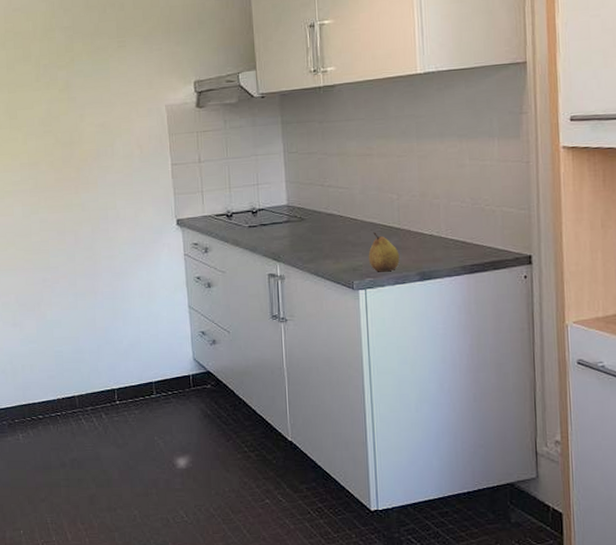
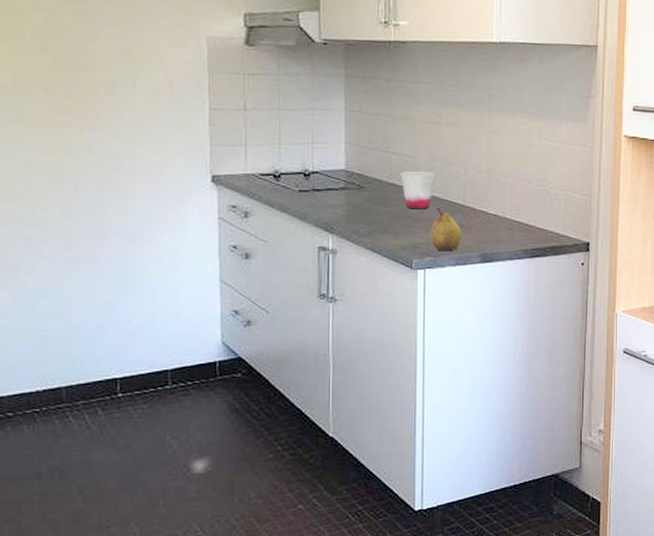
cup: none [337,200,371,236] -> present [400,171,436,210]

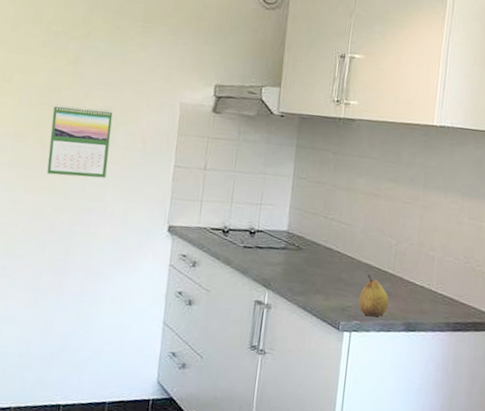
calendar: none [57,48,132,130] -> present [46,104,113,178]
cup: present [400,171,436,210] -> none [337,237,370,275]

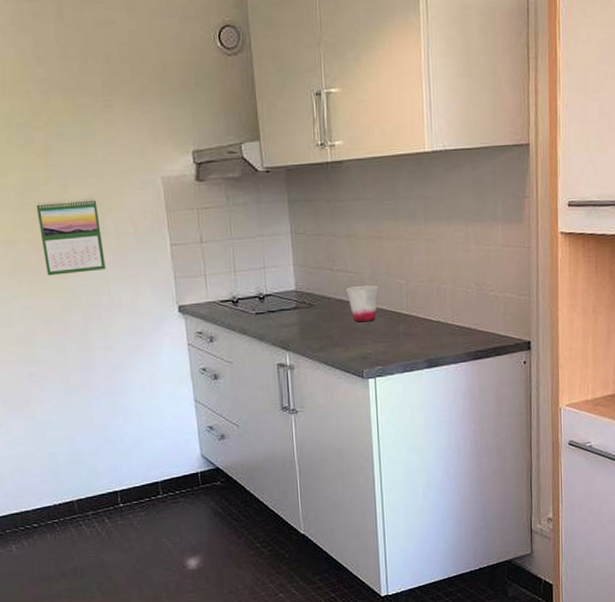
cup: none [337,237,370,275] -> present [346,285,380,322]
fruit: present [358,274,389,317] -> none [377,318,408,360]

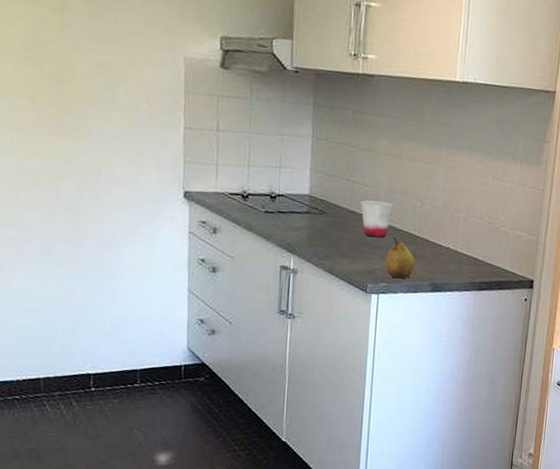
calendar: present [36,198,106,276] -> none [42,59,111,142]
fruit: none [377,318,408,360] -> present [385,237,415,279]

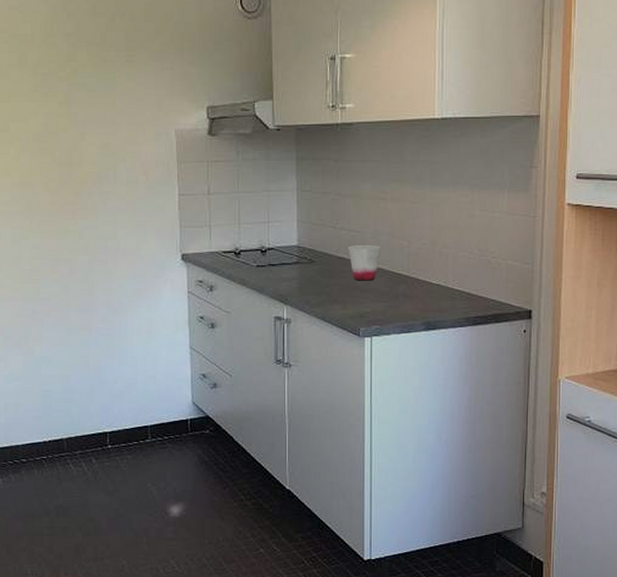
fruit: present [385,237,415,279] -> none [376,278,407,320]

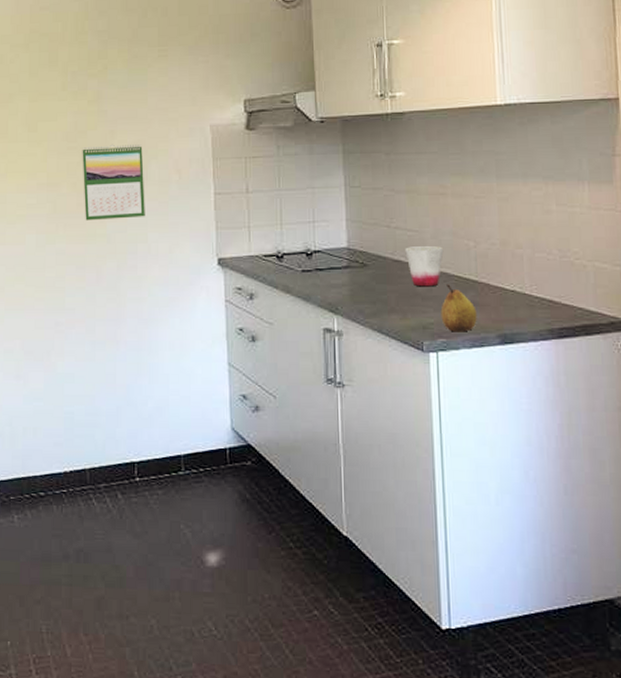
calendar: none [53,145,114,218] -> present [82,144,145,221]
fruit: none [376,278,407,320] -> present [440,284,477,332]

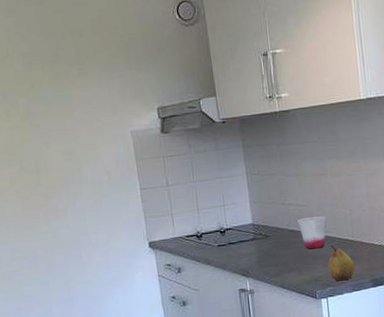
calendar: present [82,144,145,221] -> none [21,152,84,221]

